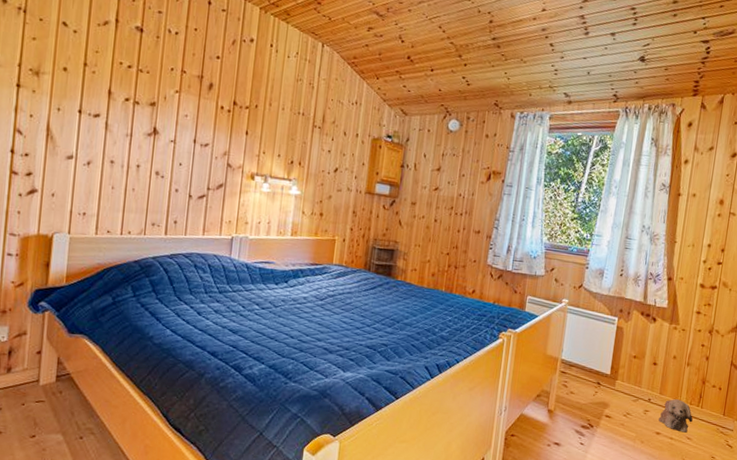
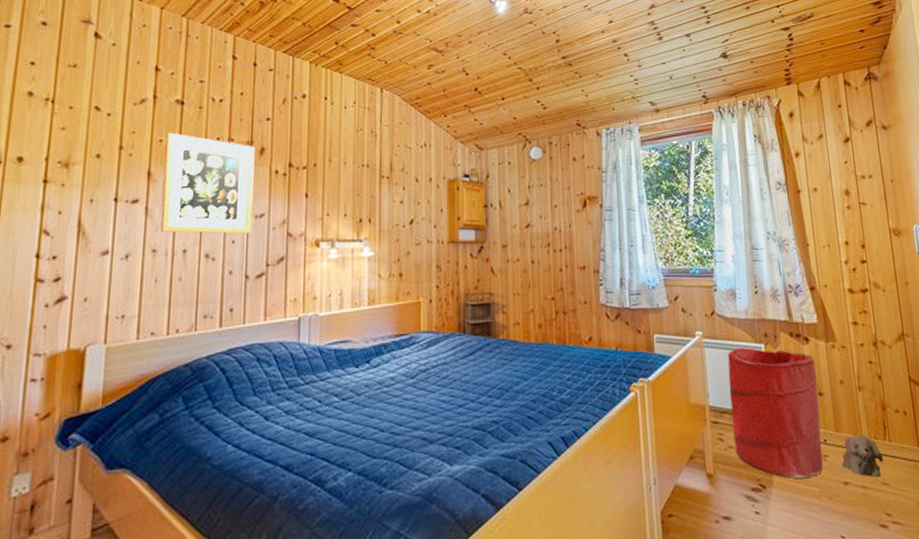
wall art: none [117,56,205,159] -> present [160,132,255,234]
laundry hamper: none [574,317,657,425] -> present [728,348,823,479]

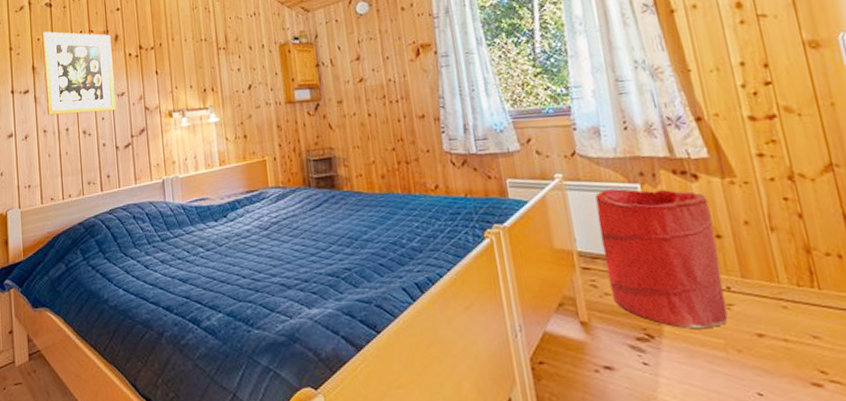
plush toy: present [842,435,883,477] -> none [753,281,812,329]

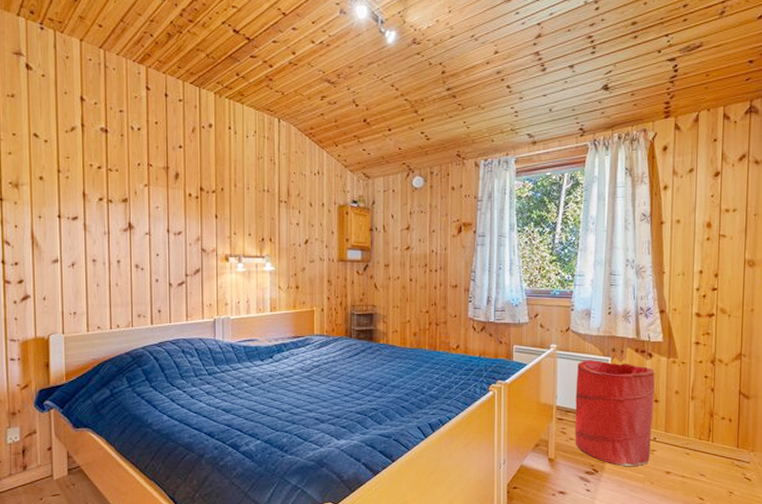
wall art: present [42,31,116,116] -> none [95,158,172,248]

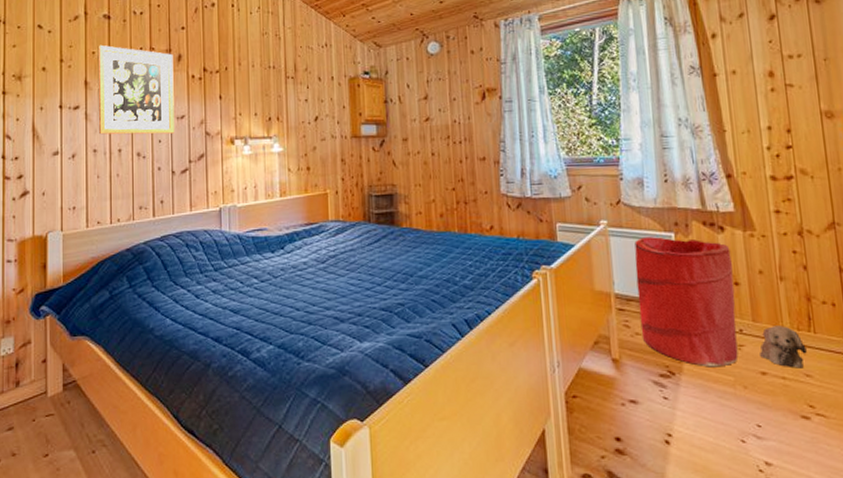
wall art: none [95,158,172,248] -> present [98,44,175,135]
plush toy: none [667,436,704,469] -> present [760,326,807,368]

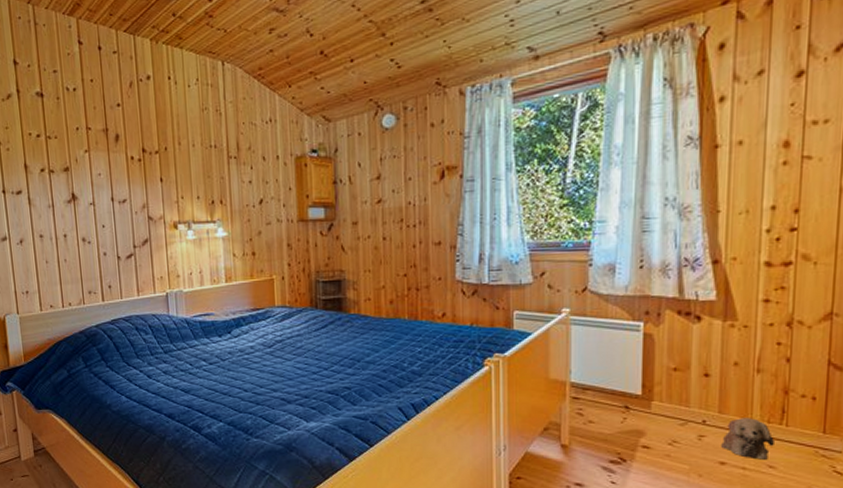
wall art: present [98,44,175,135] -> none [33,125,117,220]
laundry hamper: present [634,237,739,367] -> none [595,326,705,456]

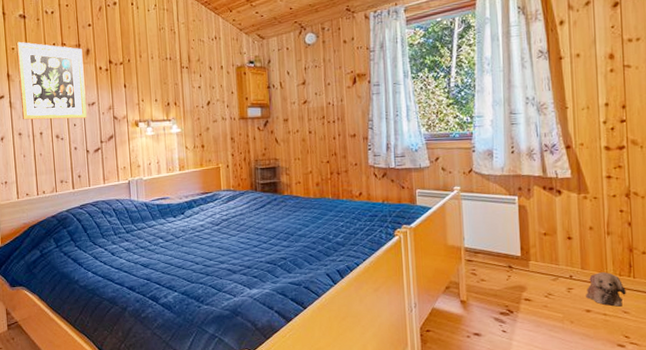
wall art: none [33,125,117,220] -> present [16,41,87,120]

